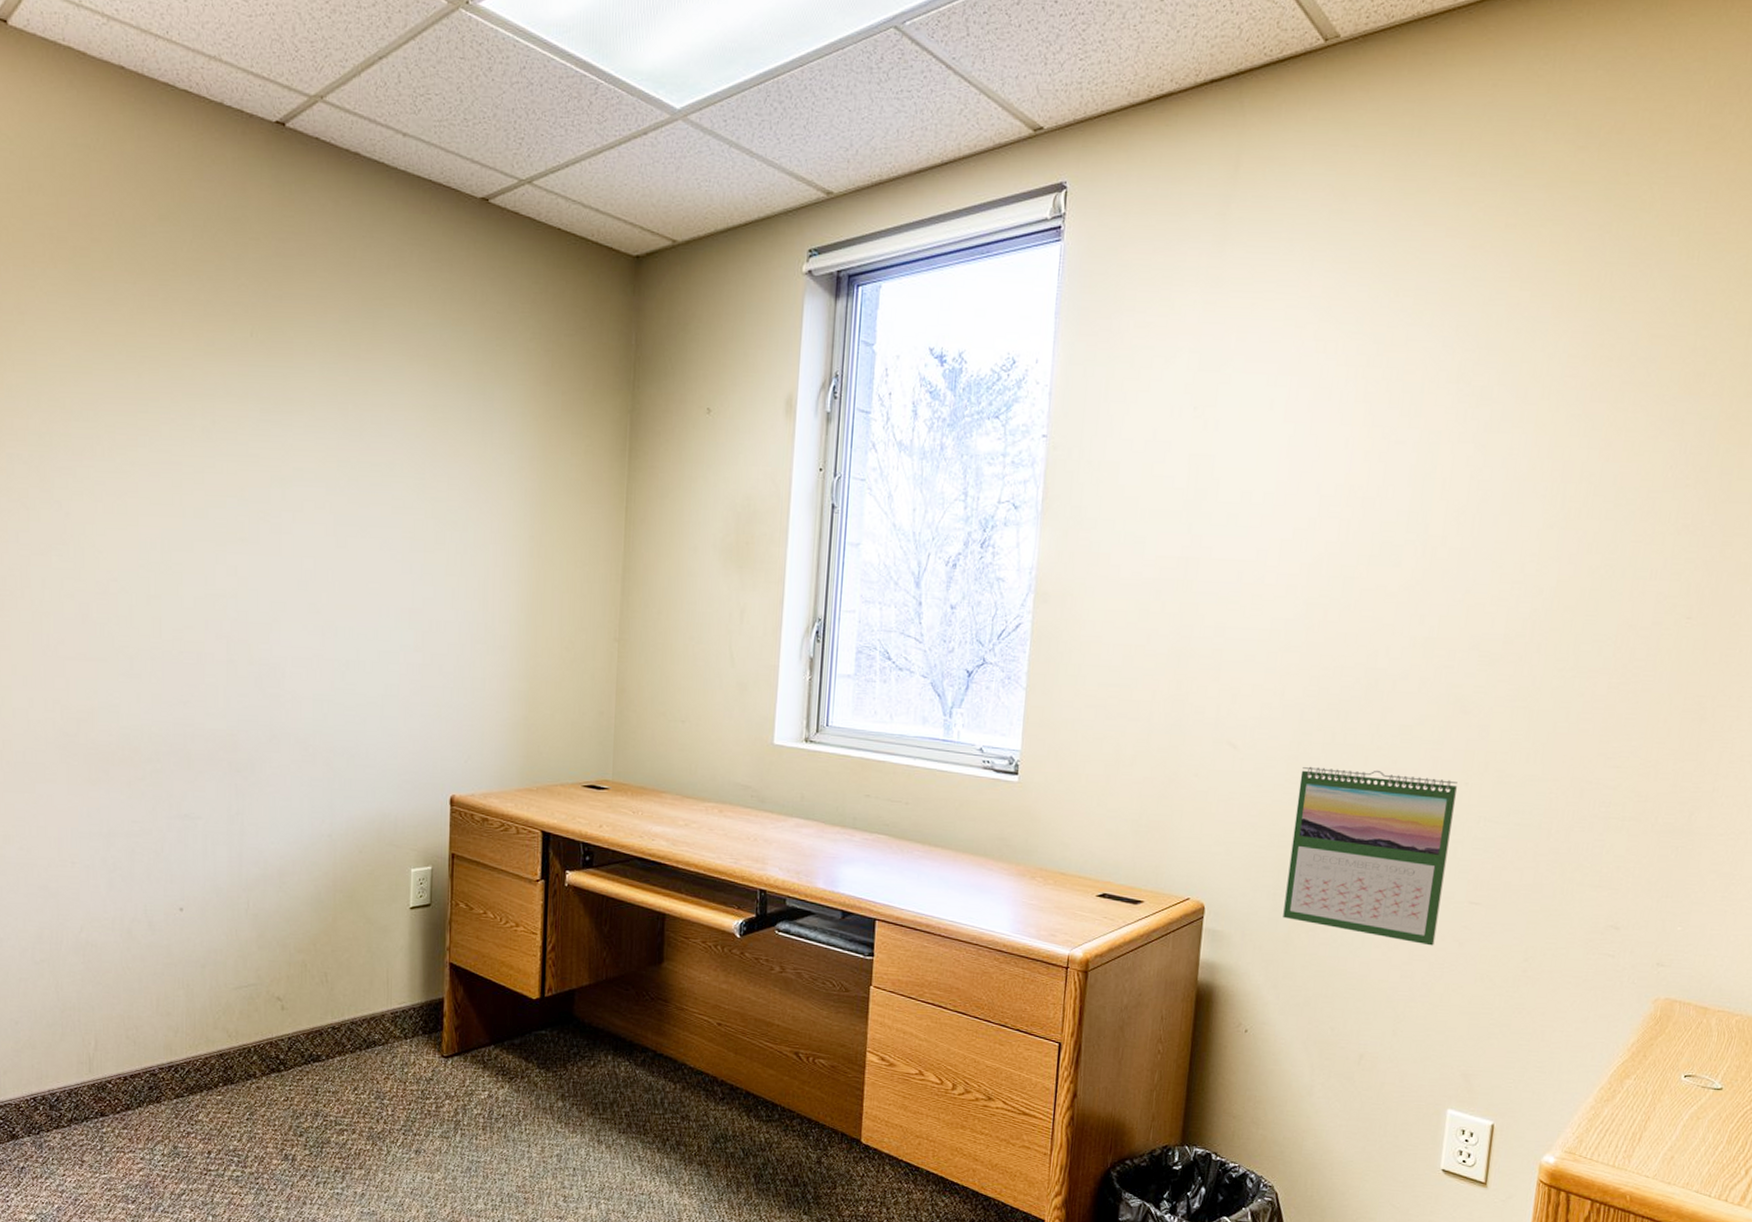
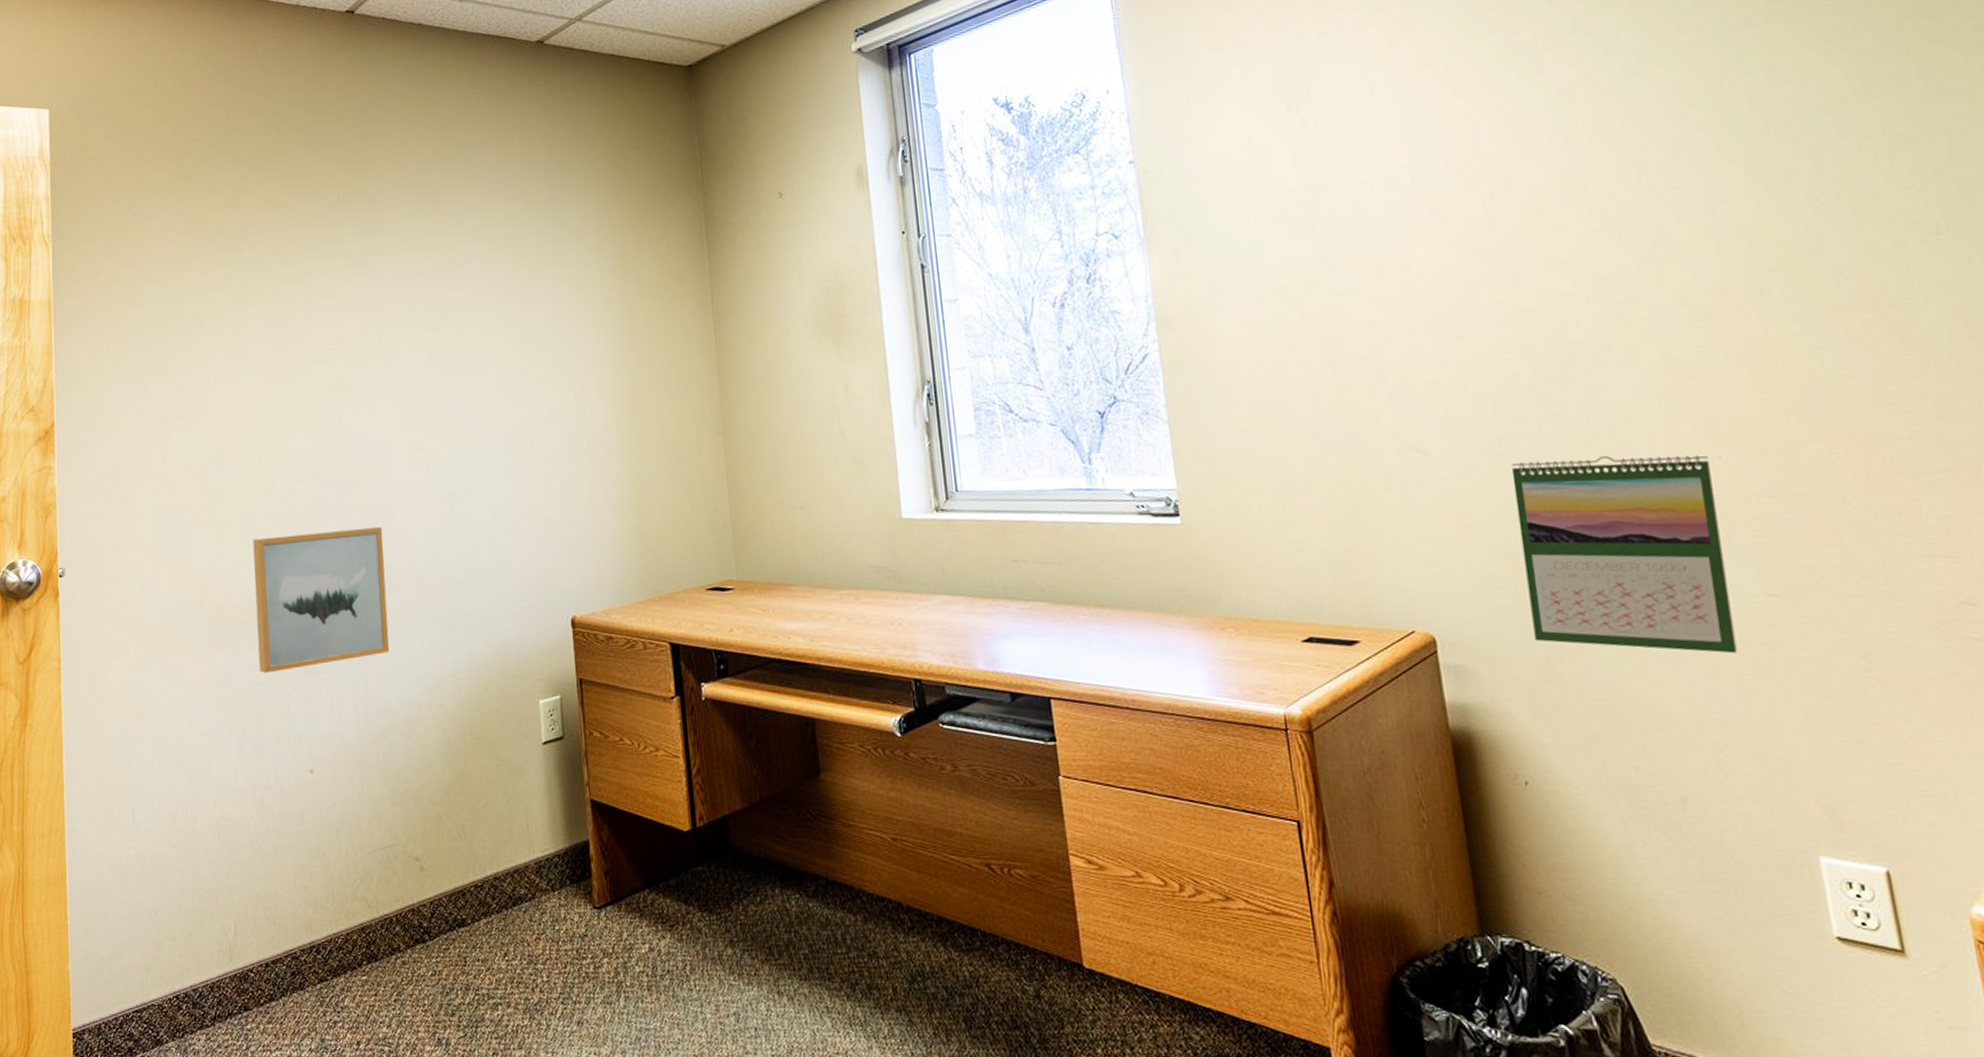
wall art: none [134,679,271,813] -> present [253,526,389,674]

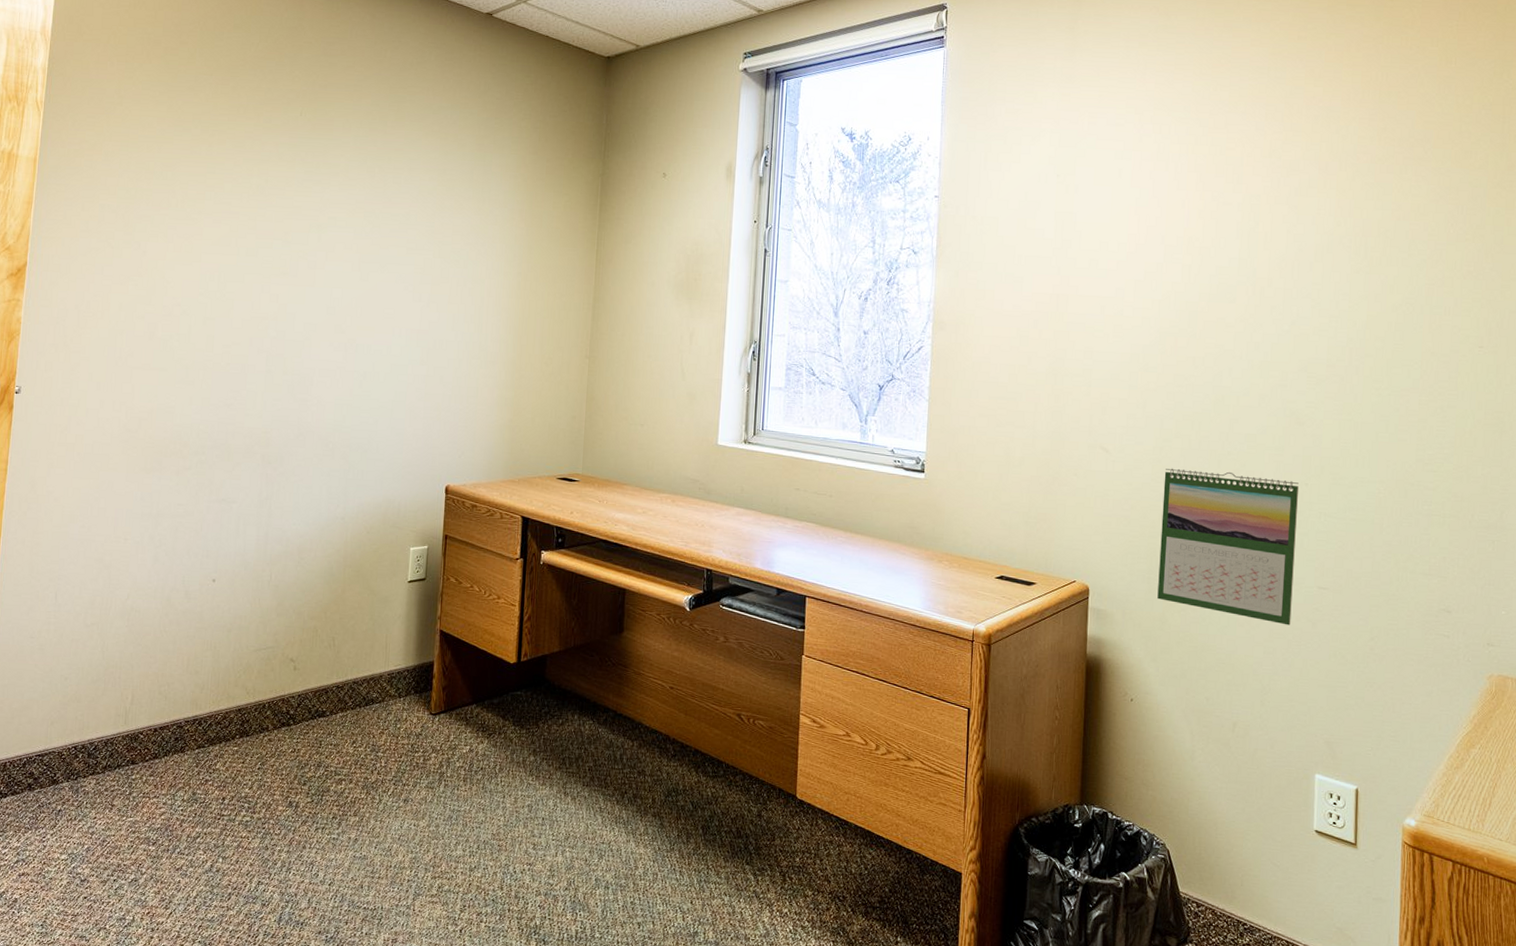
wall art: present [253,526,389,674] -> none [180,385,301,497]

